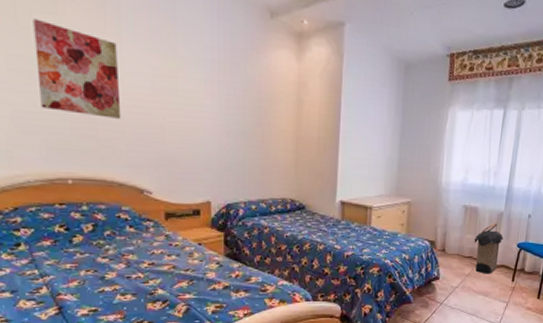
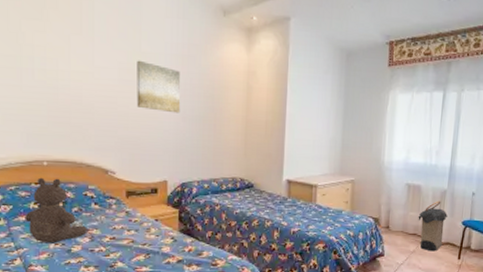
wall art: present [33,18,121,119] -> none [22,24,91,108]
teddy bear: none [49,197,122,270] -> present [25,177,87,244]
wall art: none [173,65,224,128] -> present [136,60,181,114]

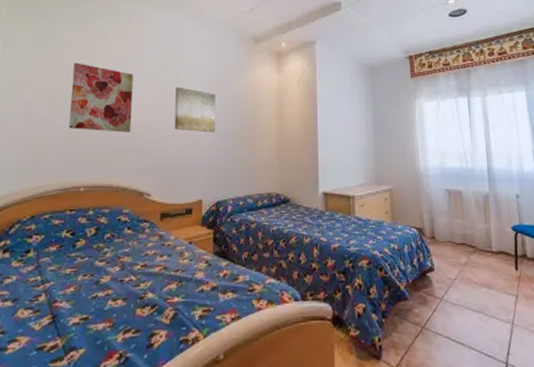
wall art: none [22,24,91,108] -> present [69,62,134,132]
teddy bear: present [25,177,87,244] -> none [55,203,118,275]
laundry hamper: present [418,201,448,252] -> none [464,205,496,263]

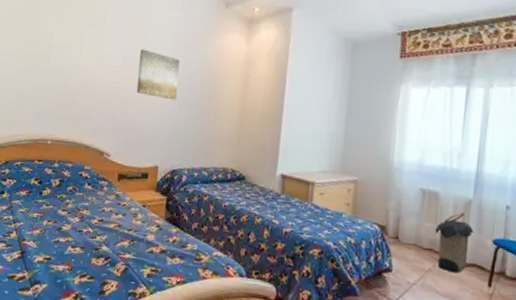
wall art: present [69,62,134,132] -> none [39,16,101,92]
laundry hamper: none [464,205,496,263] -> present [435,212,473,274]

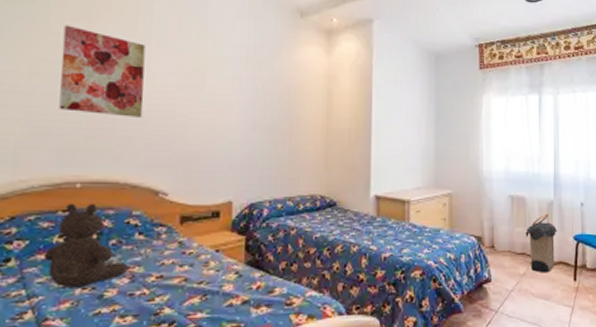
teddy bear: none [25,155,79,220] -> present [44,203,127,288]
wall art: none [39,16,101,92] -> present [59,25,146,118]
wall art: present [136,49,180,100] -> none [198,64,251,123]

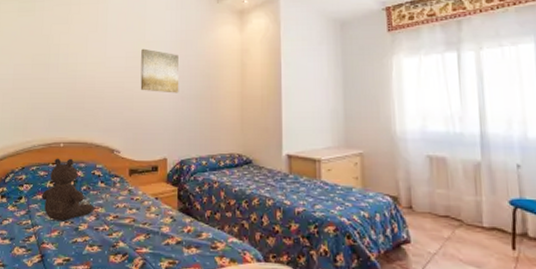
wall art: present [59,25,146,118] -> none [49,28,103,93]
wall art: none [198,64,251,123] -> present [140,48,180,93]
laundry hamper: present [525,213,557,273] -> none [448,175,487,239]

